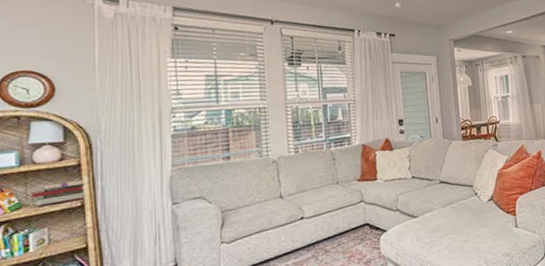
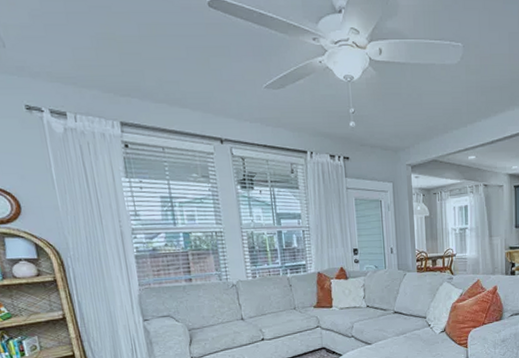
books: present [29,179,86,206] -> none [15,294,66,317]

